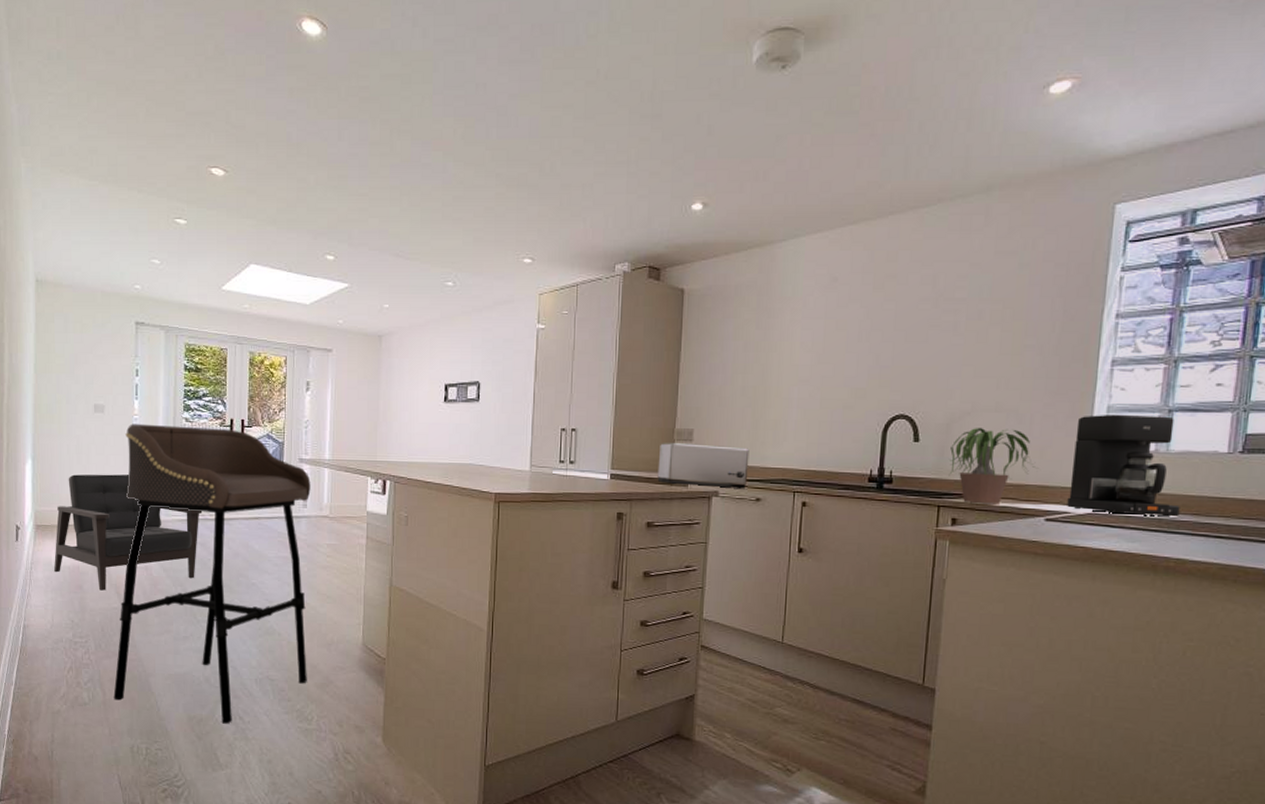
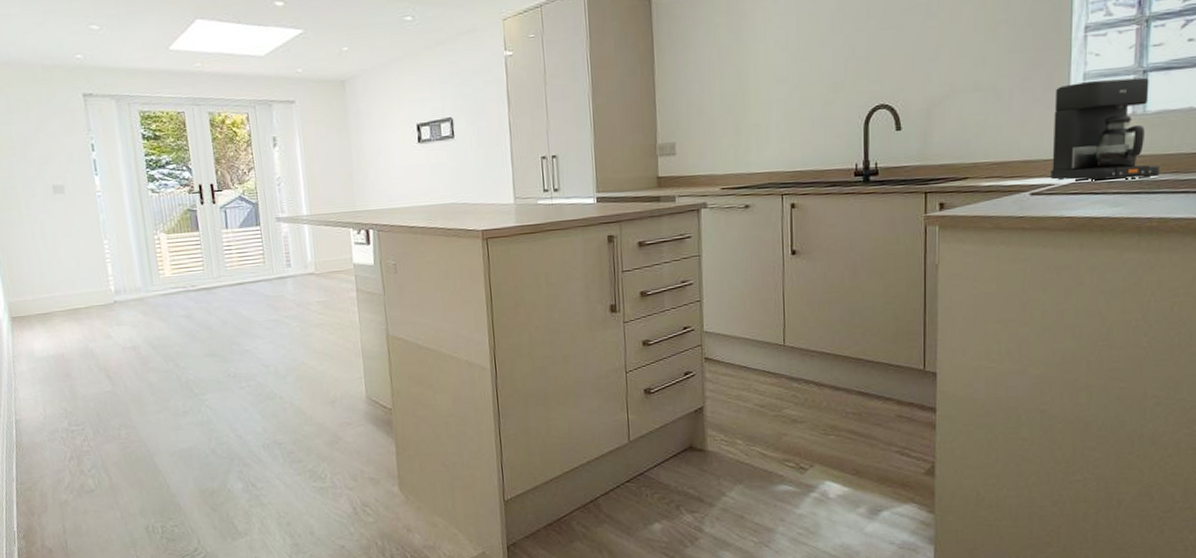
armchair: present [53,474,203,591] -> none [30,254,186,376]
bar stool: present [113,423,311,724] -> none [90,195,315,493]
toaster: present [657,442,750,490] -> none [643,155,735,202]
potted plant: present [949,428,1038,505] -> none [933,107,1020,186]

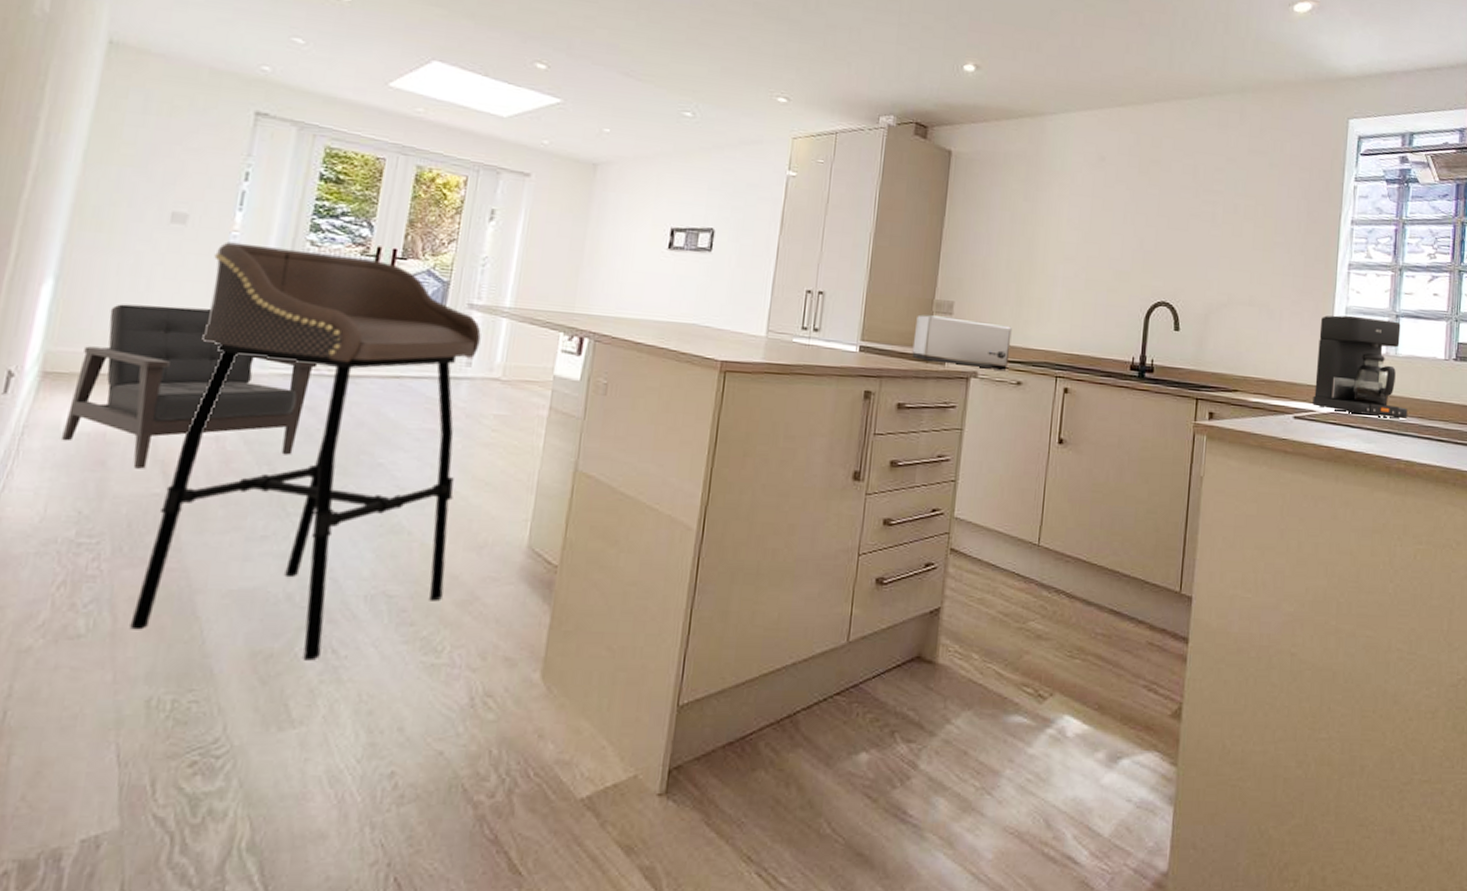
armchair: none [30,254,186,376] -> present [60,304,318,469]
bar stool: none [90,195,315,493] -> present [130,241,481,661]
toaster: none [643,155,735,202] -> present [912,314,1012,371]

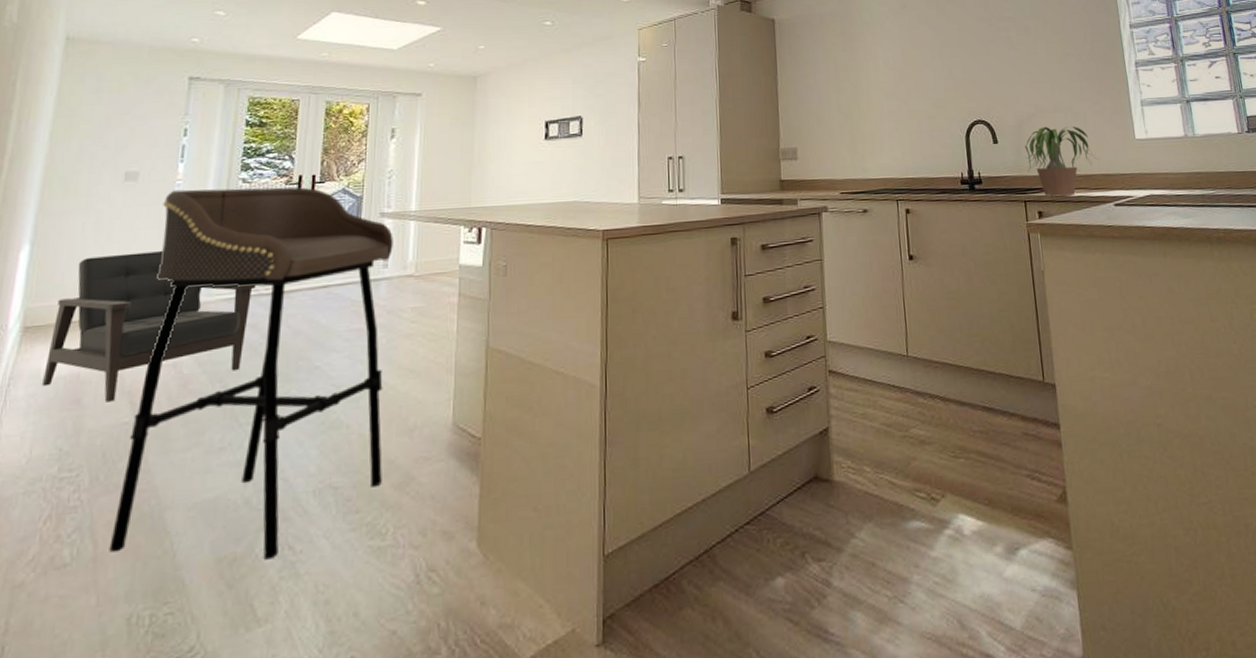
toaster: present [912,314,1012,371] -> none [766,161,853,204]
potted plant: none [1206,320,1287,400] -> present [1025,126,1099,196]
coffee maker: present [1312,315,1408,419] -> none [1120,106,1217,194]

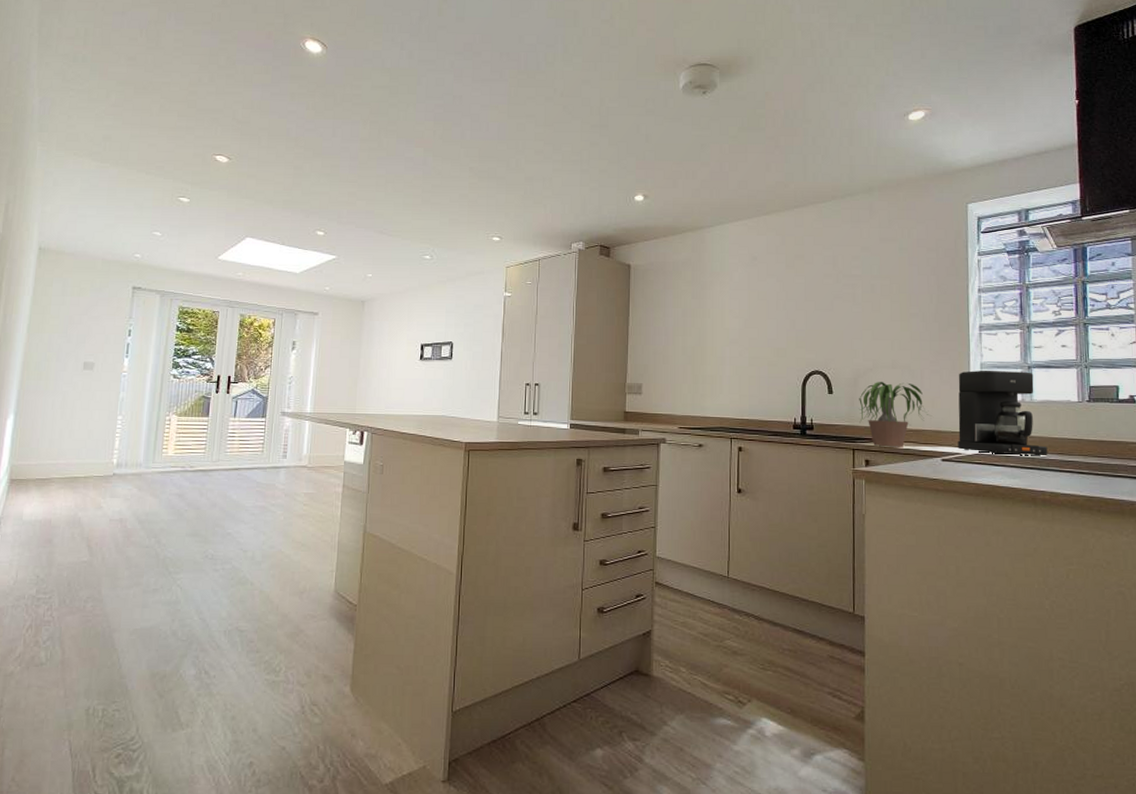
armchair: present [41,251,256,402] -> none [23,428,183,544]
bar stool: present [109,187,393,560] -> none [73,380,292,679]
coffee maker: none [1120,106,1217,194] -> present [958,370,1048,456]

